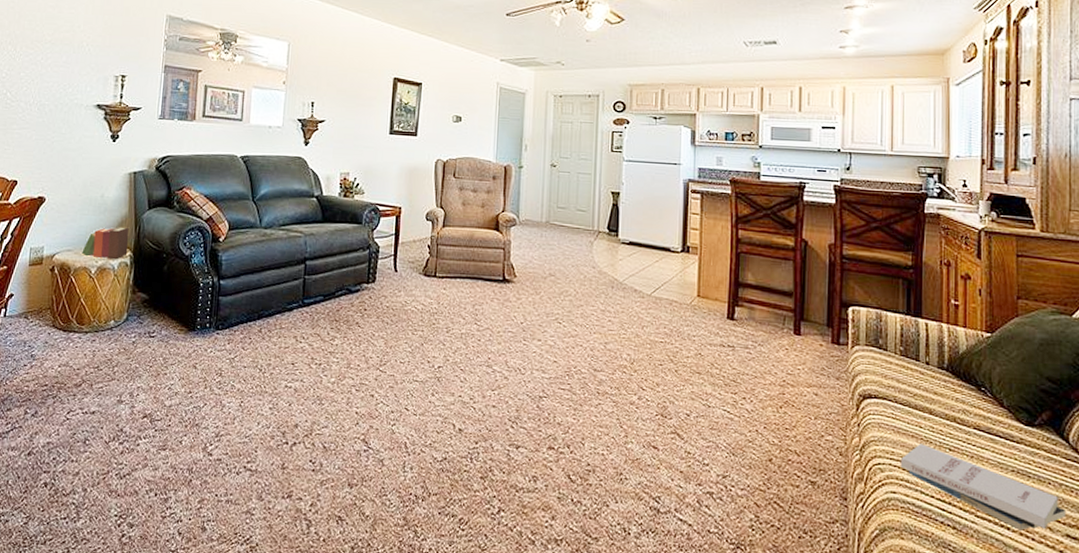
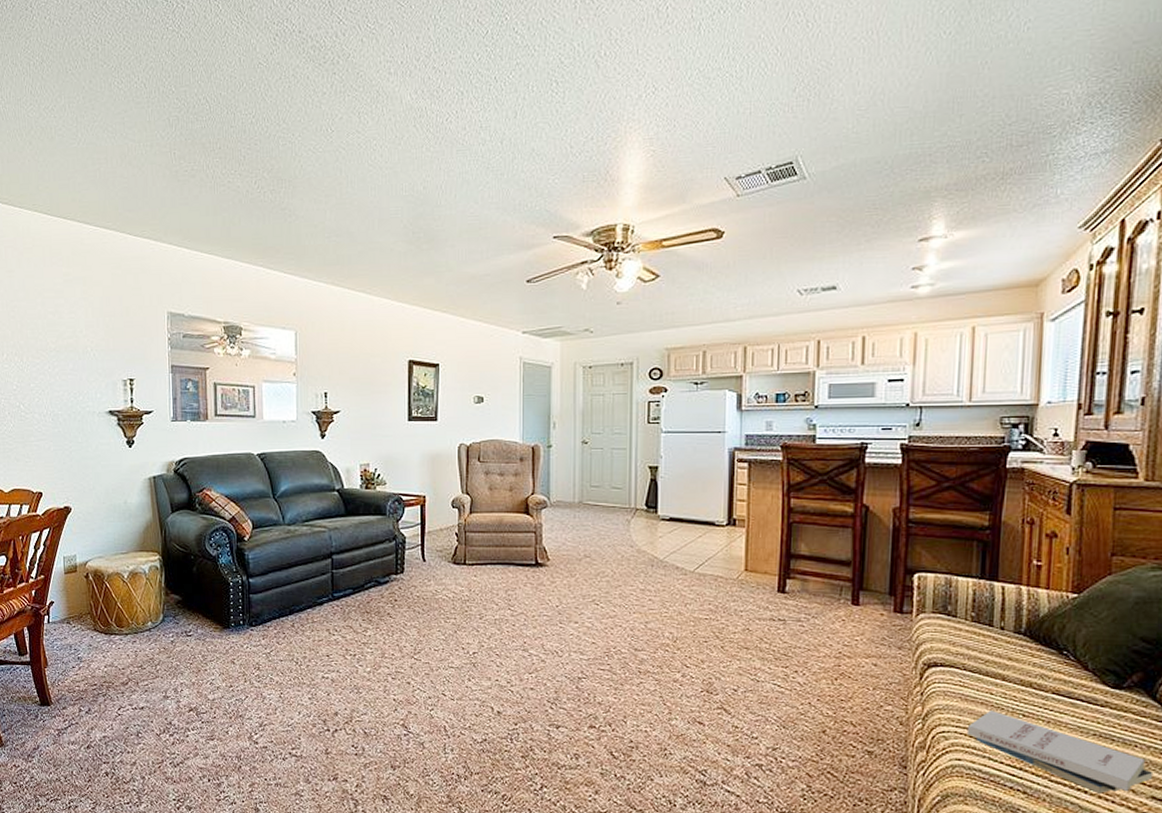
books: present [82,226,129,259] -> none [112,531,157,563]

